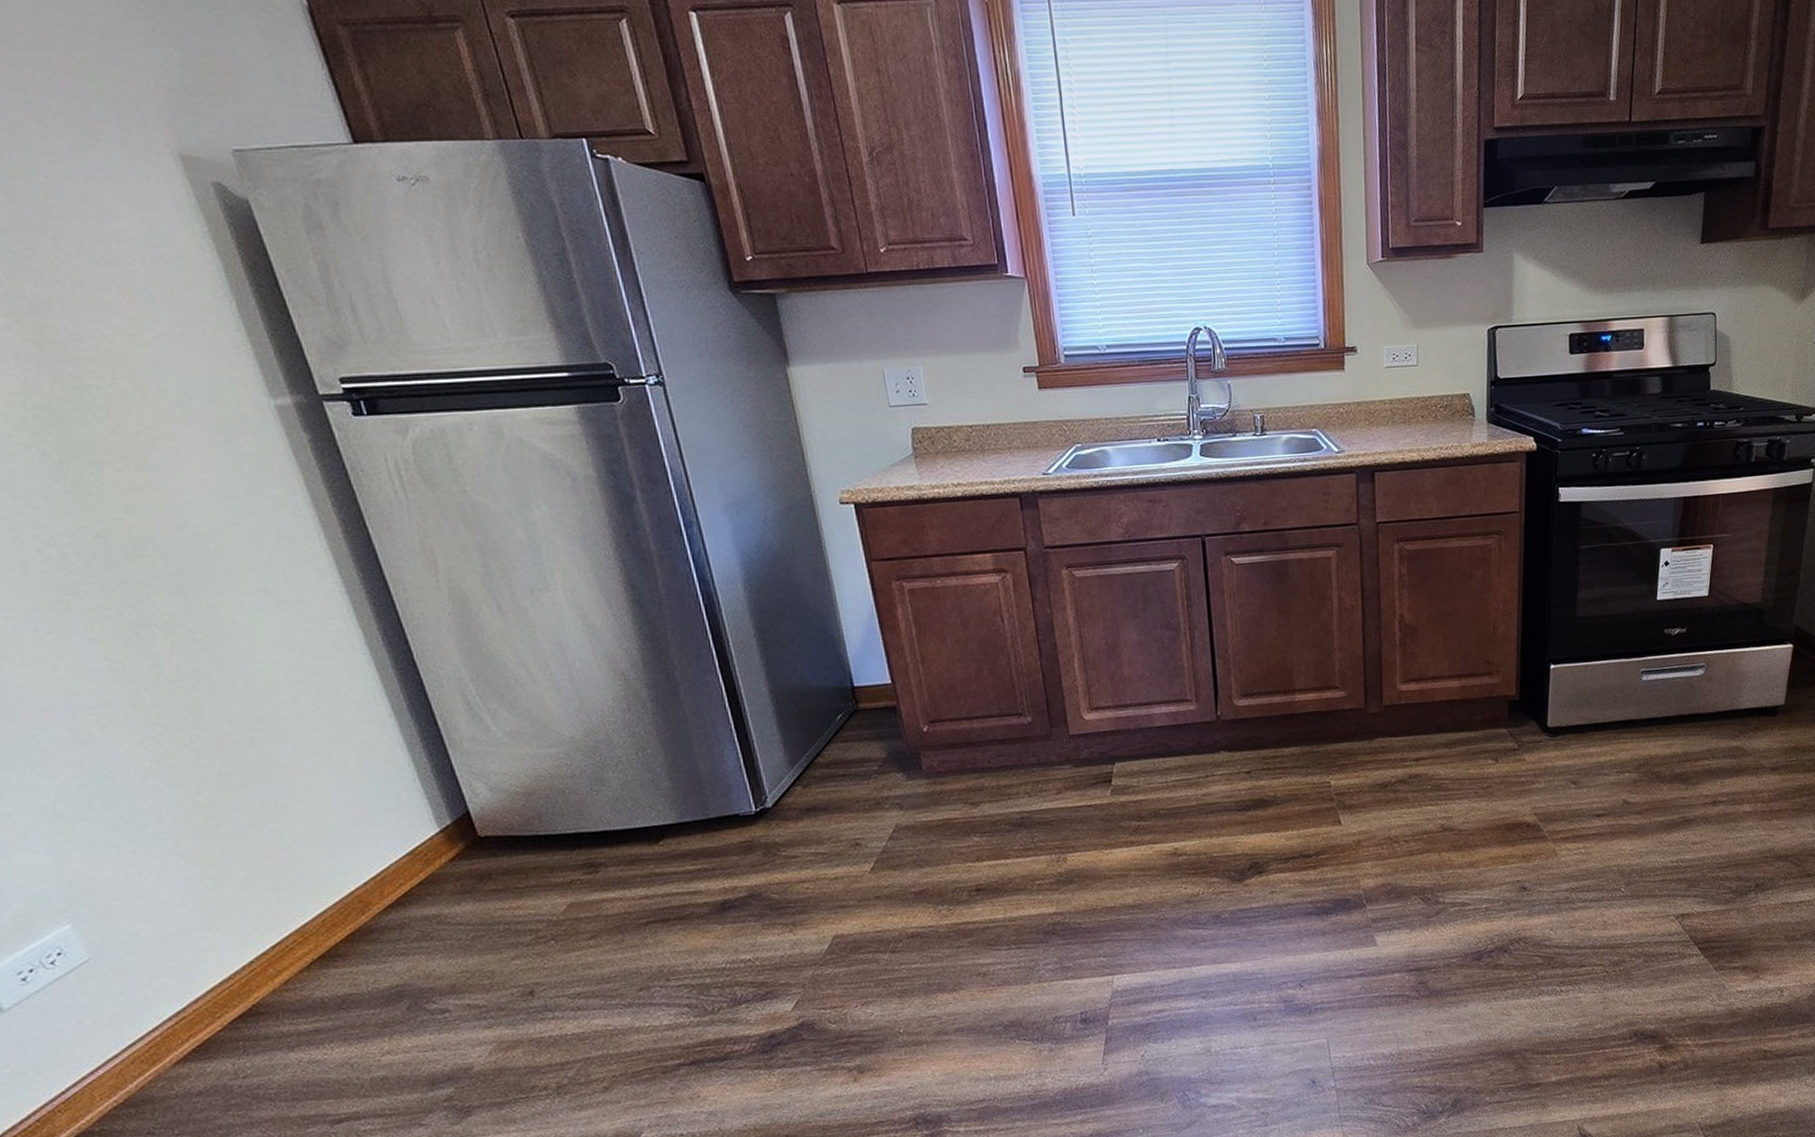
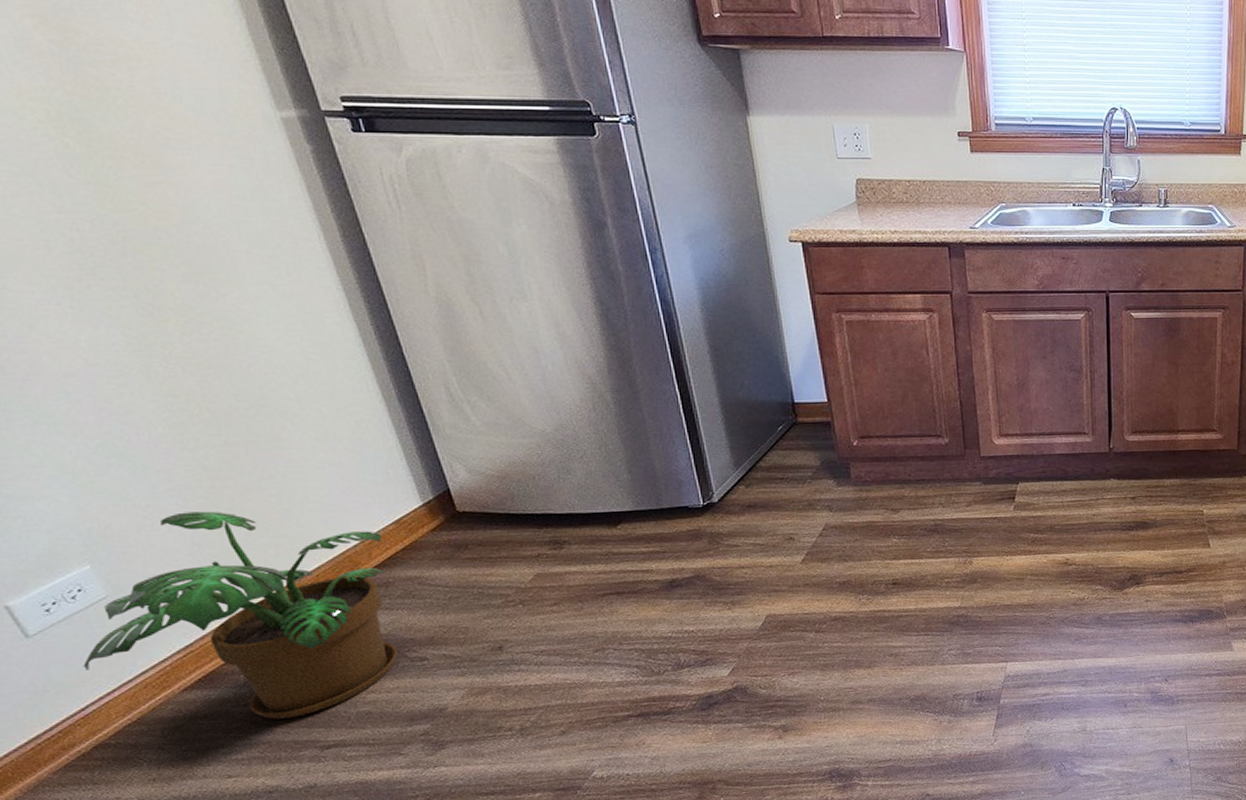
potted plant: none [63,853,415,1092] -> present [83,511,397,719]

